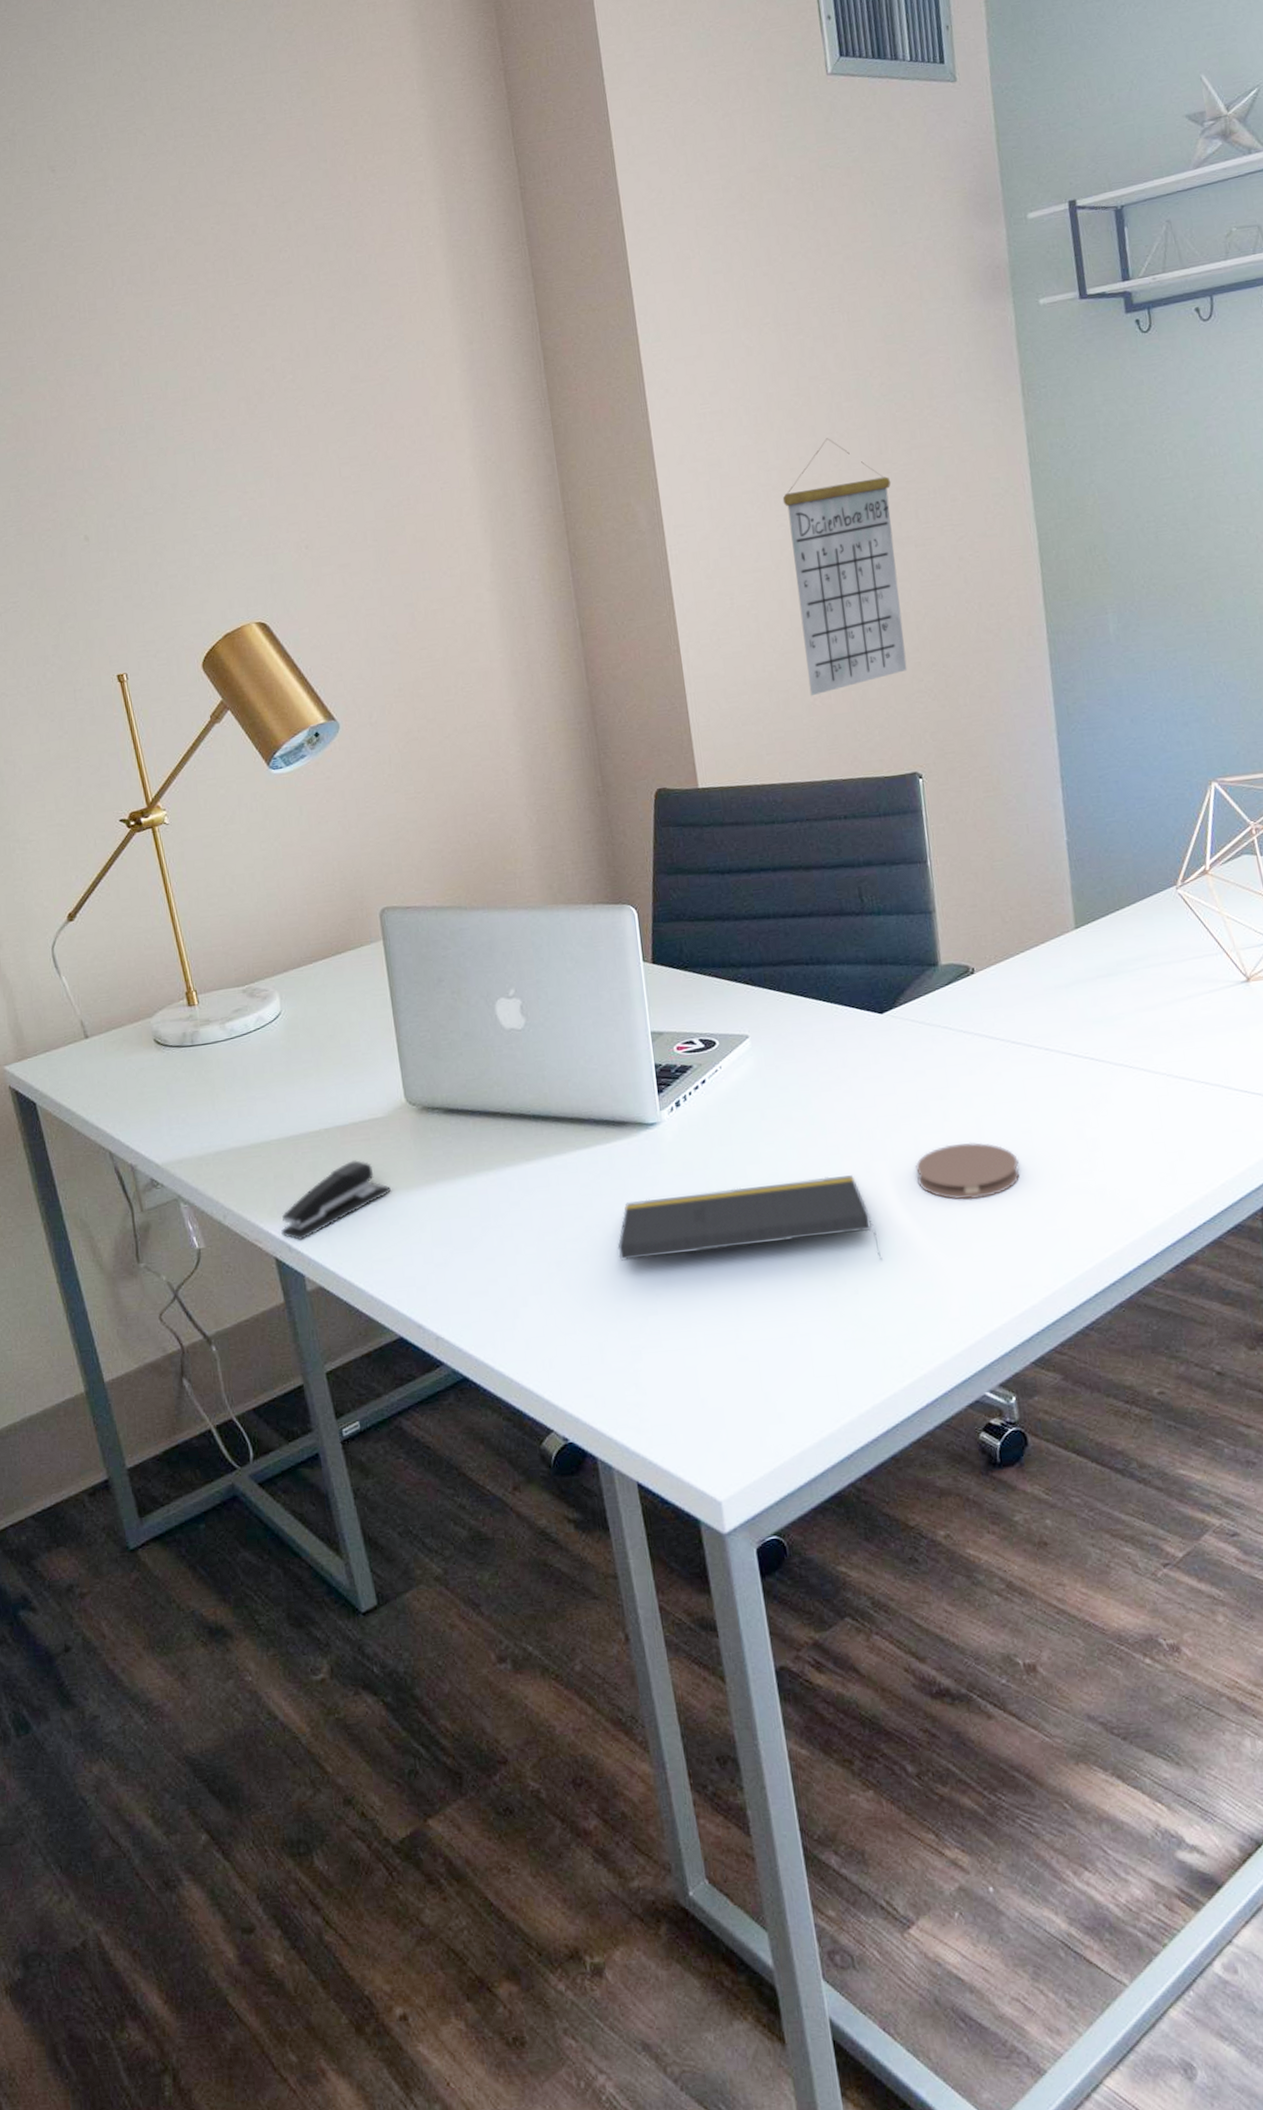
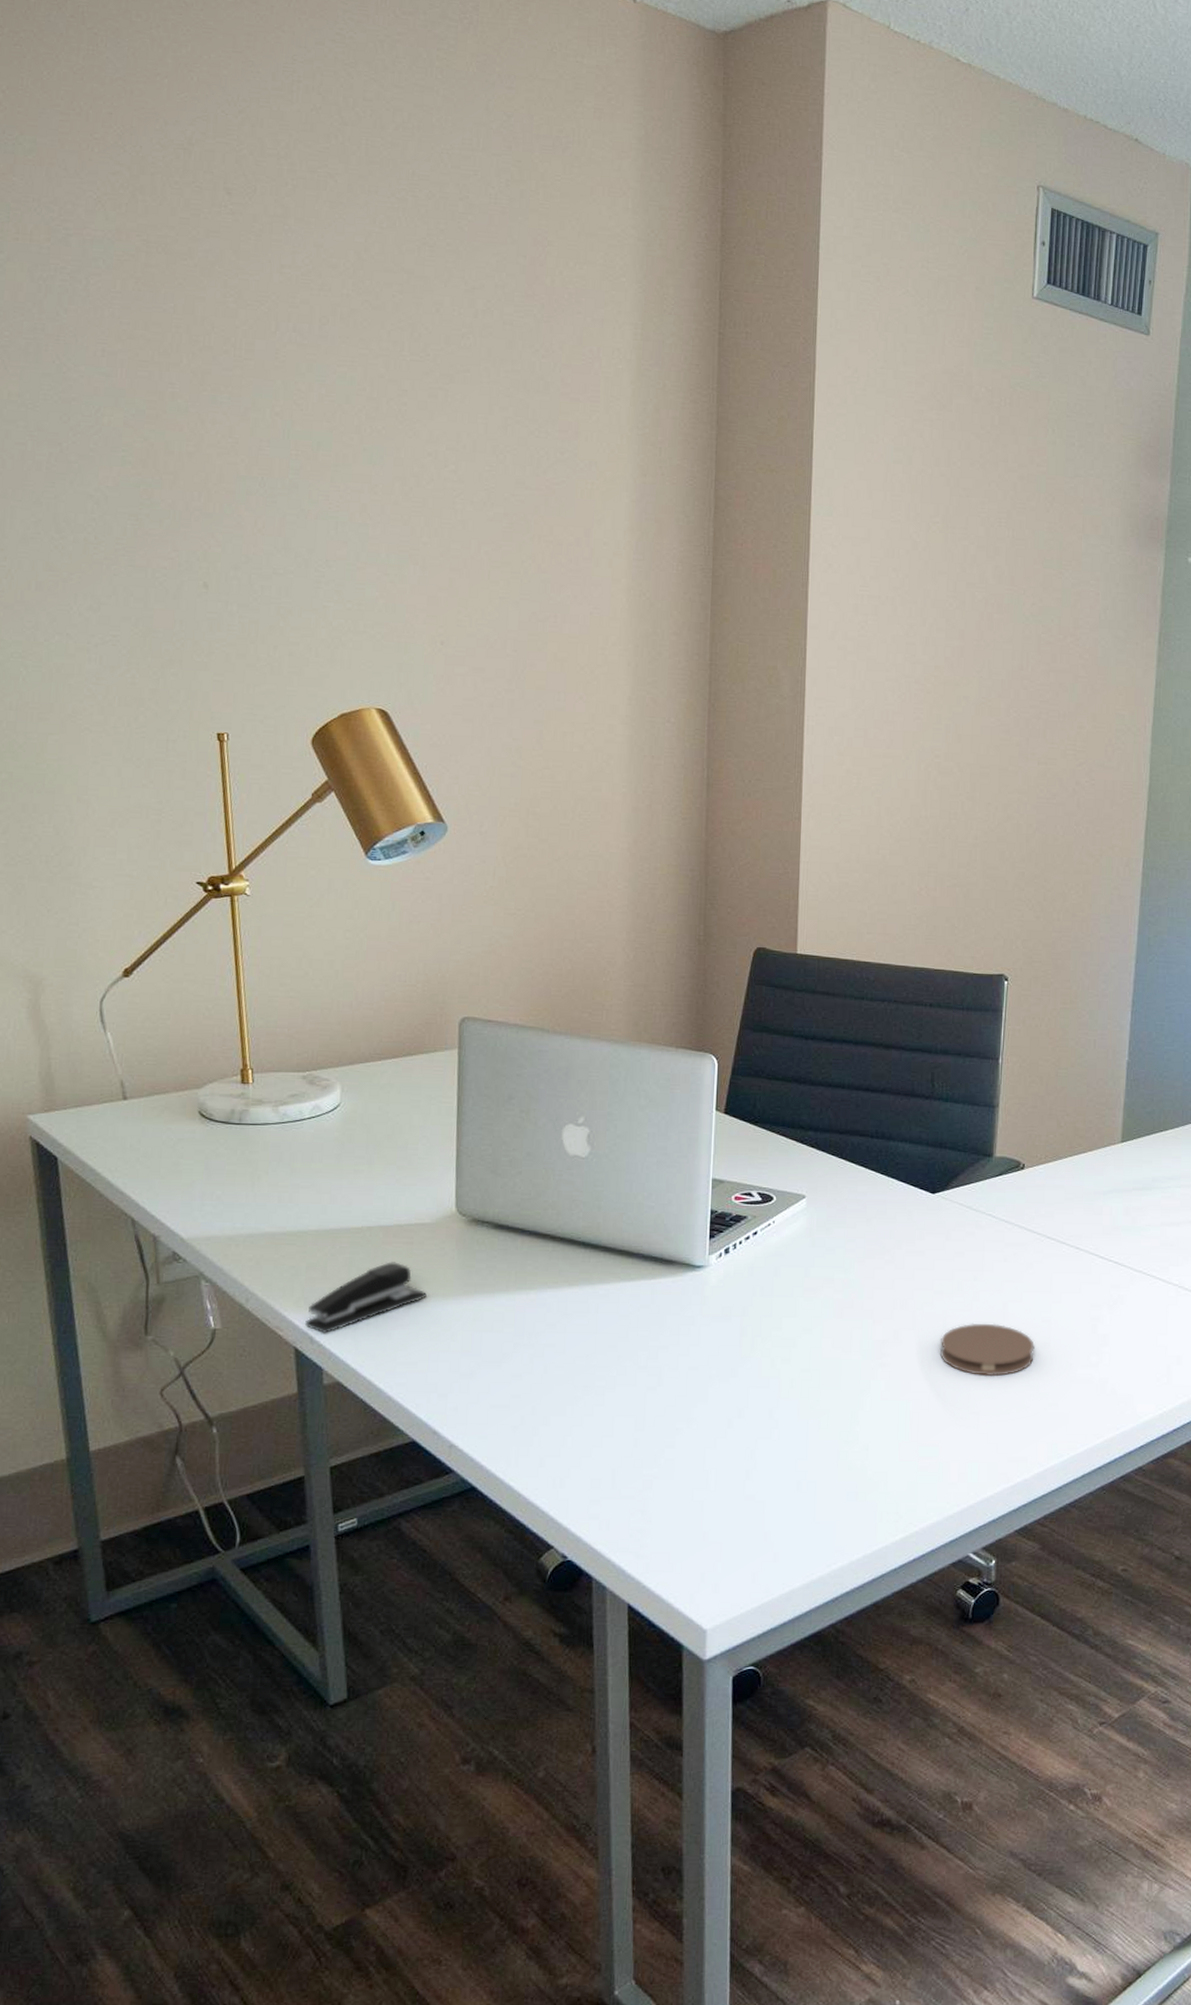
notepad: present [618,1175,882,1261] -> none [645,1337,896,1421]
calendar: present [782,438,907,697] -> none [917,644,1026,886]

